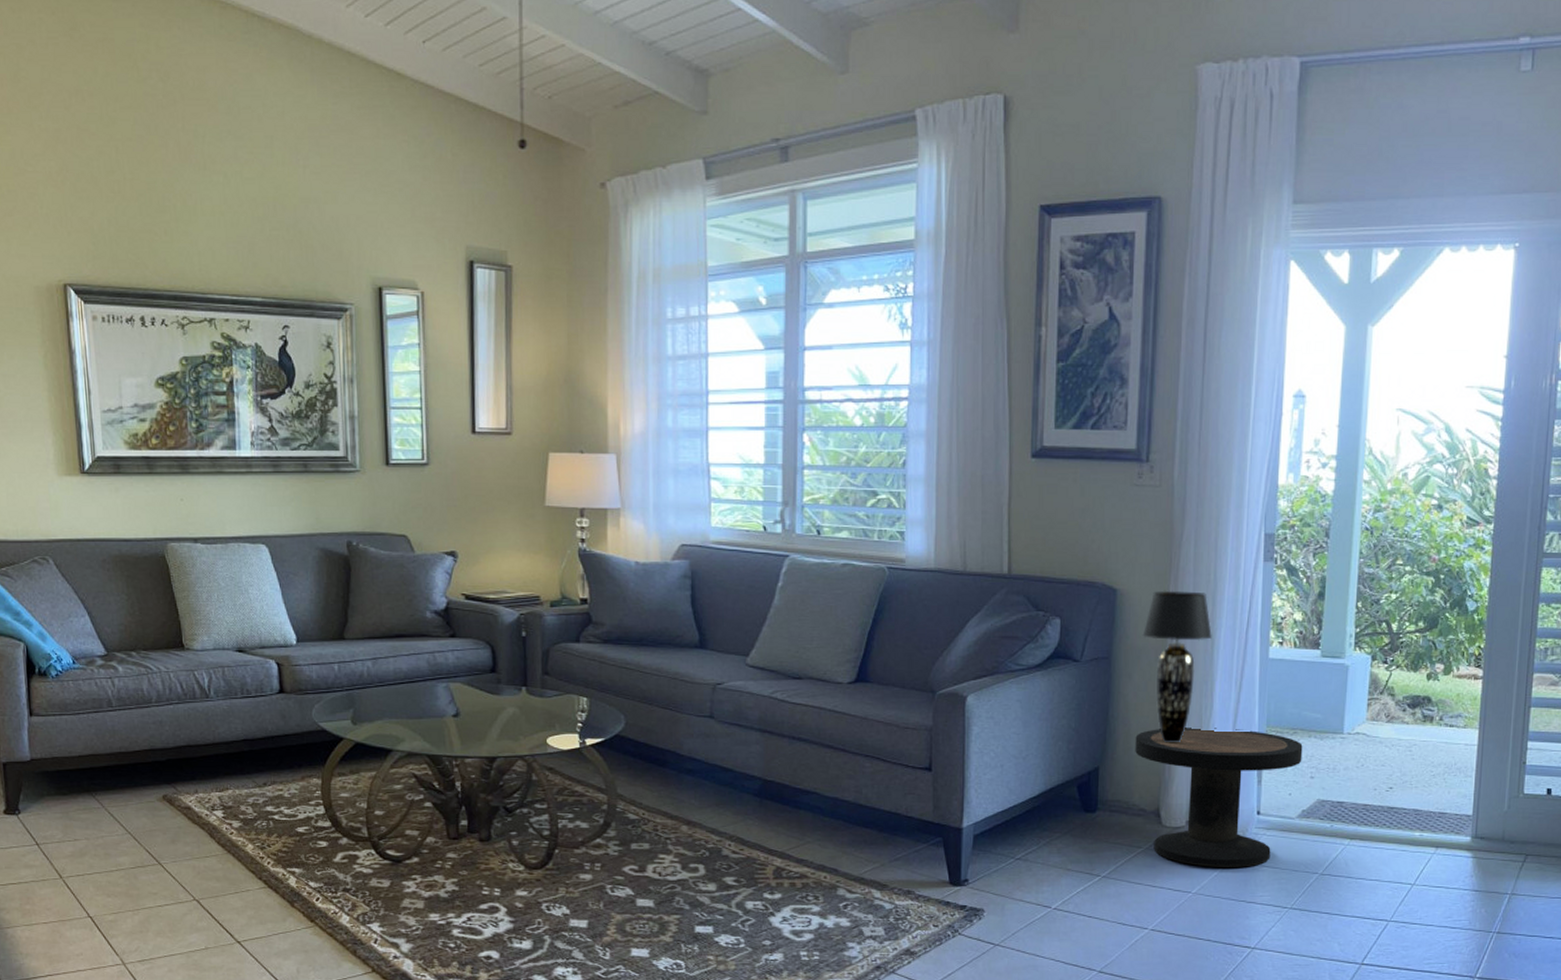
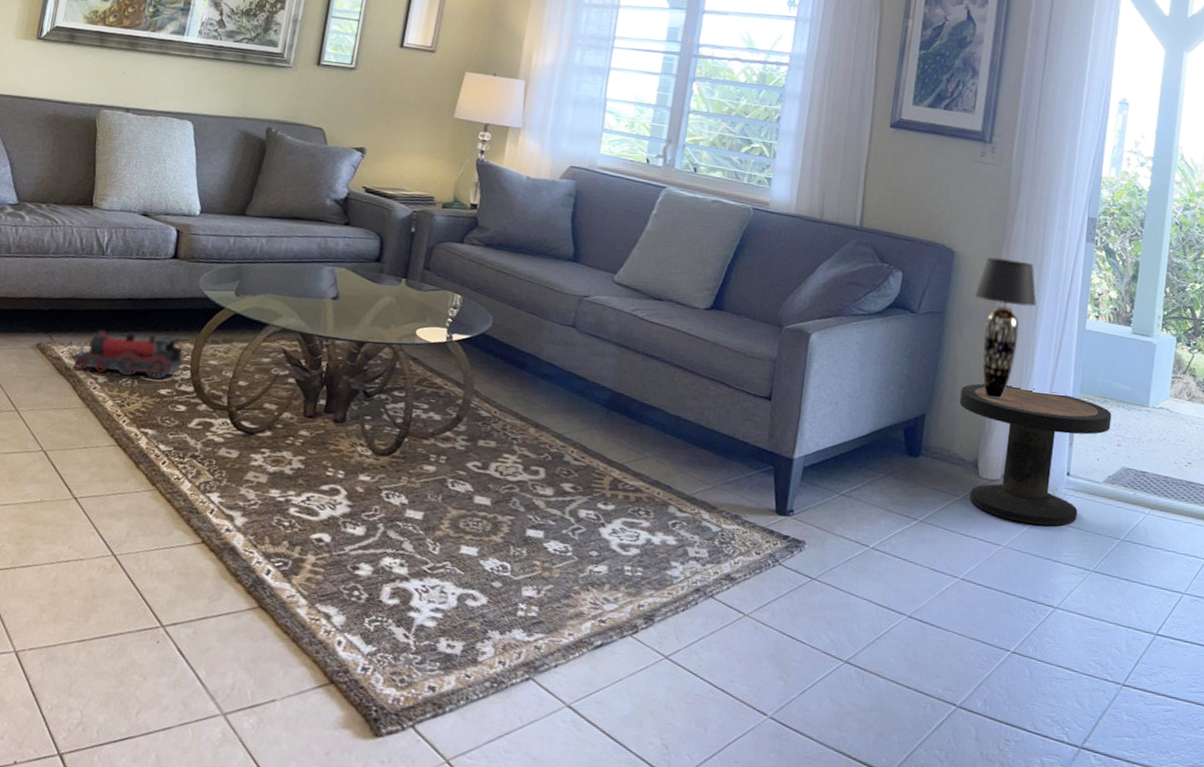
toy train: none [197,773,314,818] -> present [67,328,184,380]

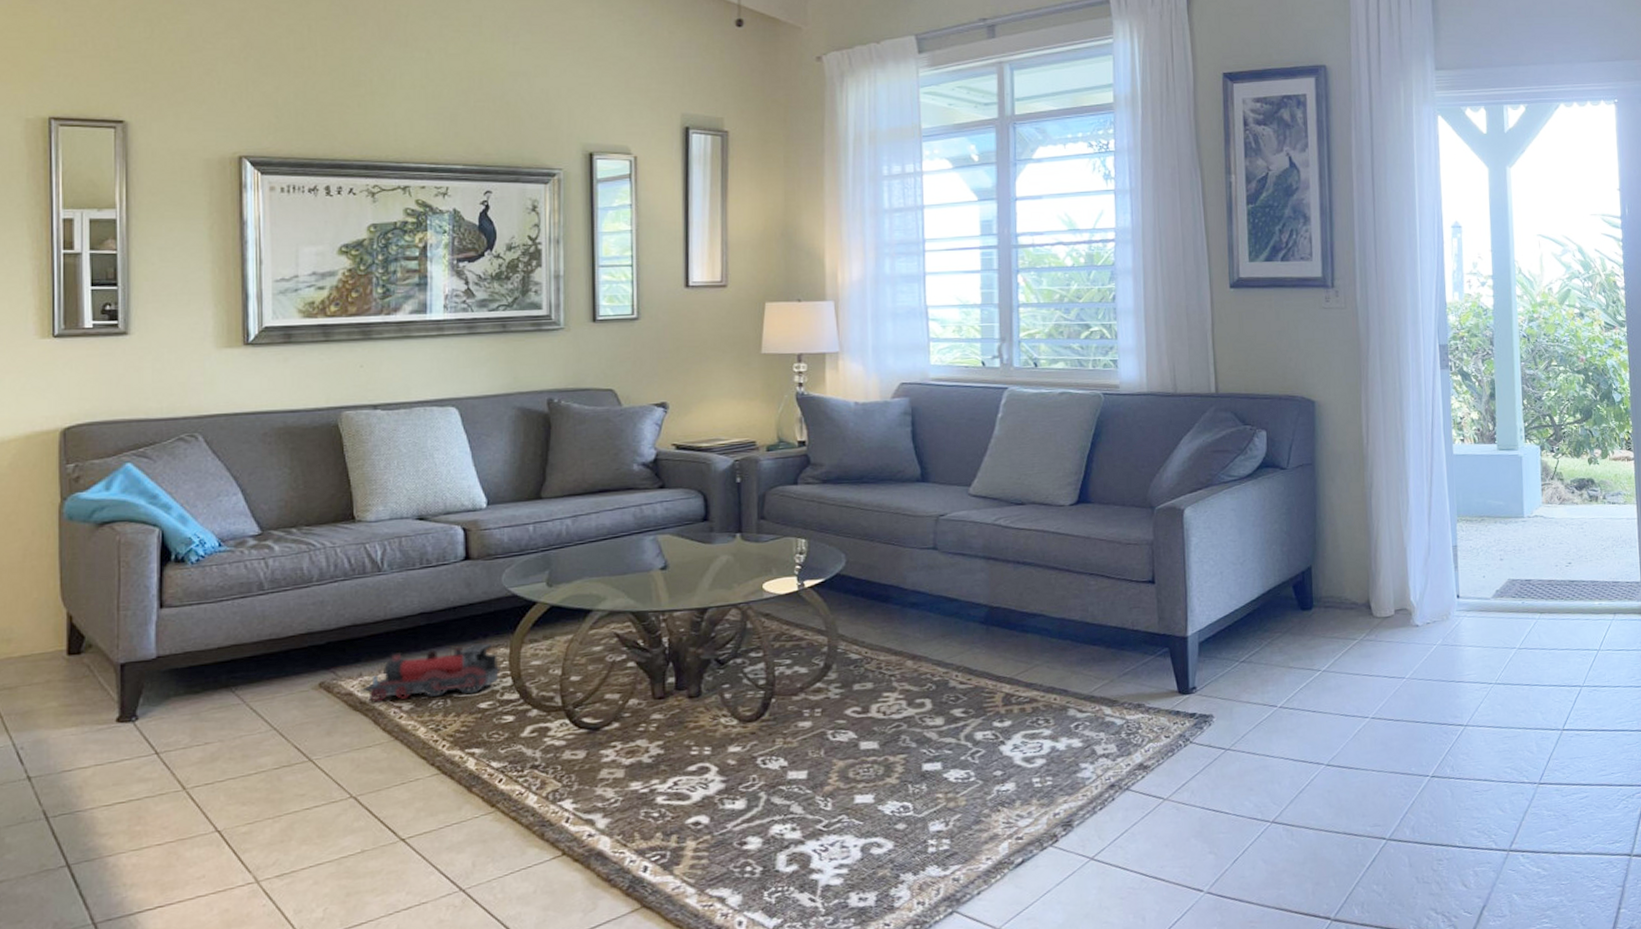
side table: present [959,383,1112,526] -> none [1342,520,1491,652]
table lamp: present [974,257,1037,400] -> none [1341,399,1402,539]

